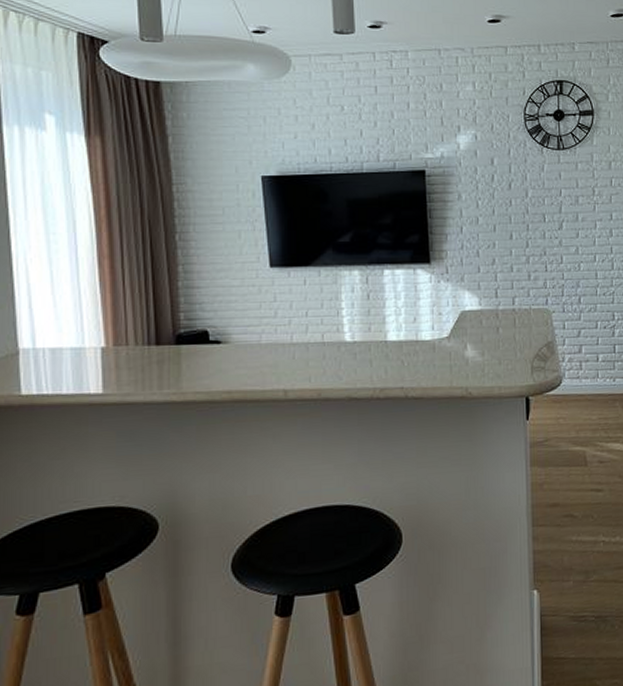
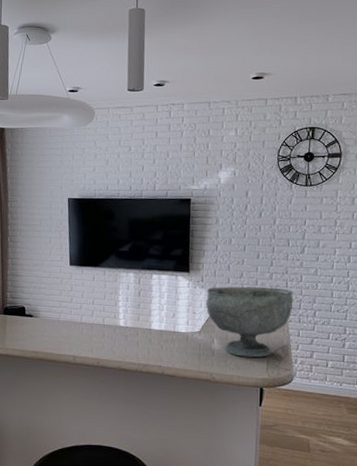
decorative bowl: none [453,273,555,362] -> present [205,286,293,358]

